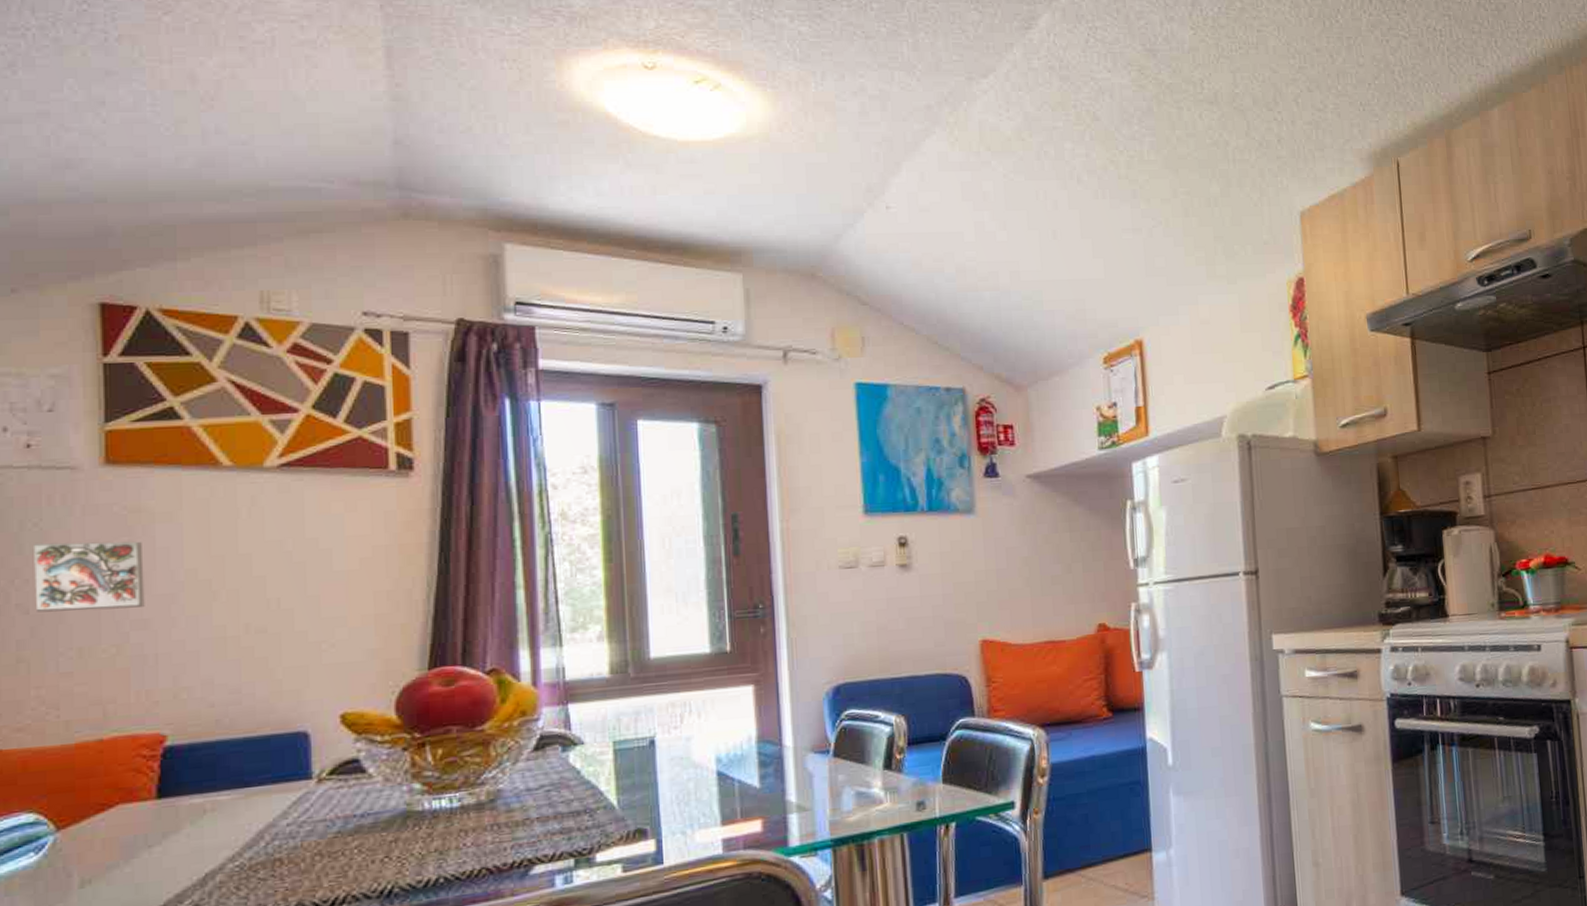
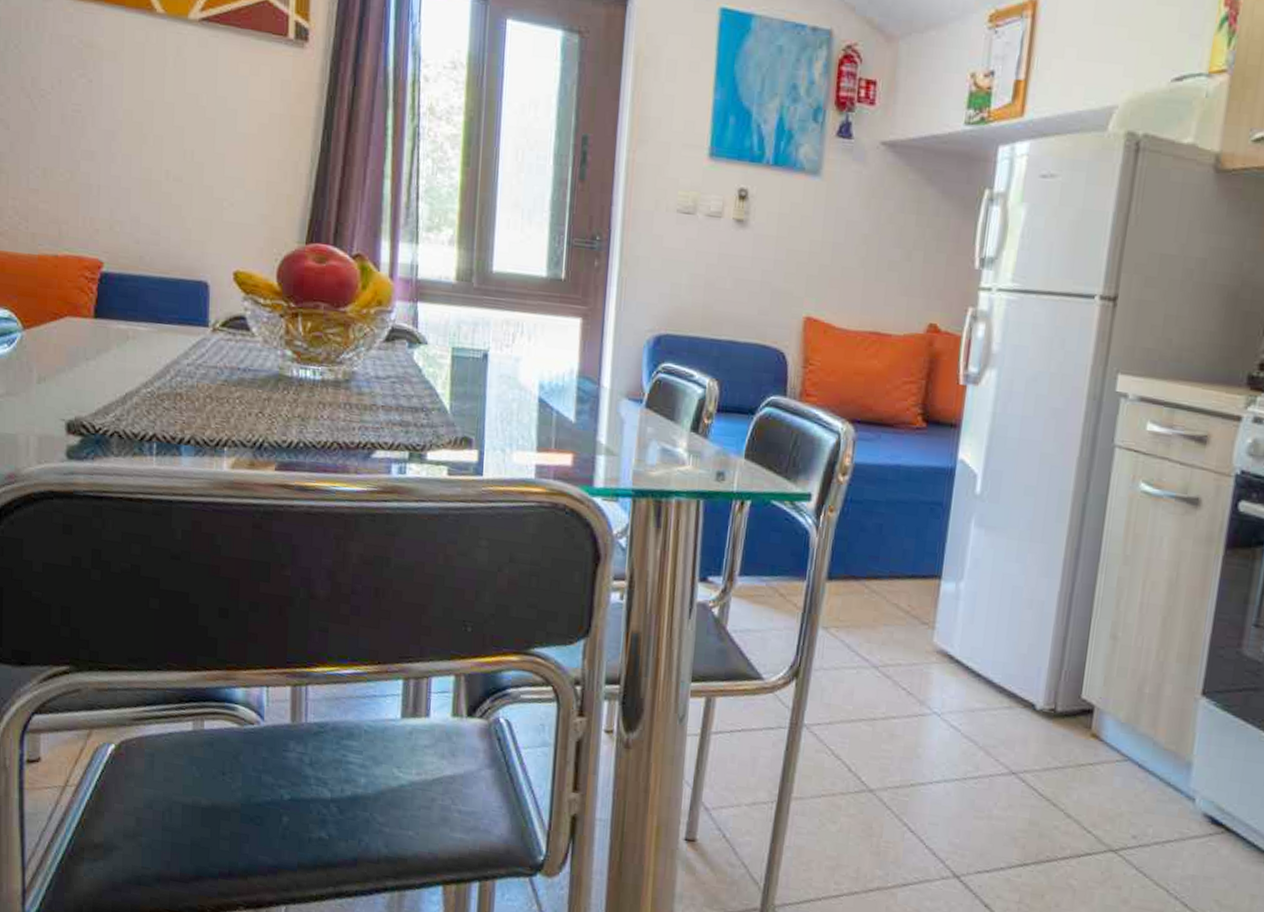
decorative tile: present [34,541,145,613] -> none [14,63,93,139]

